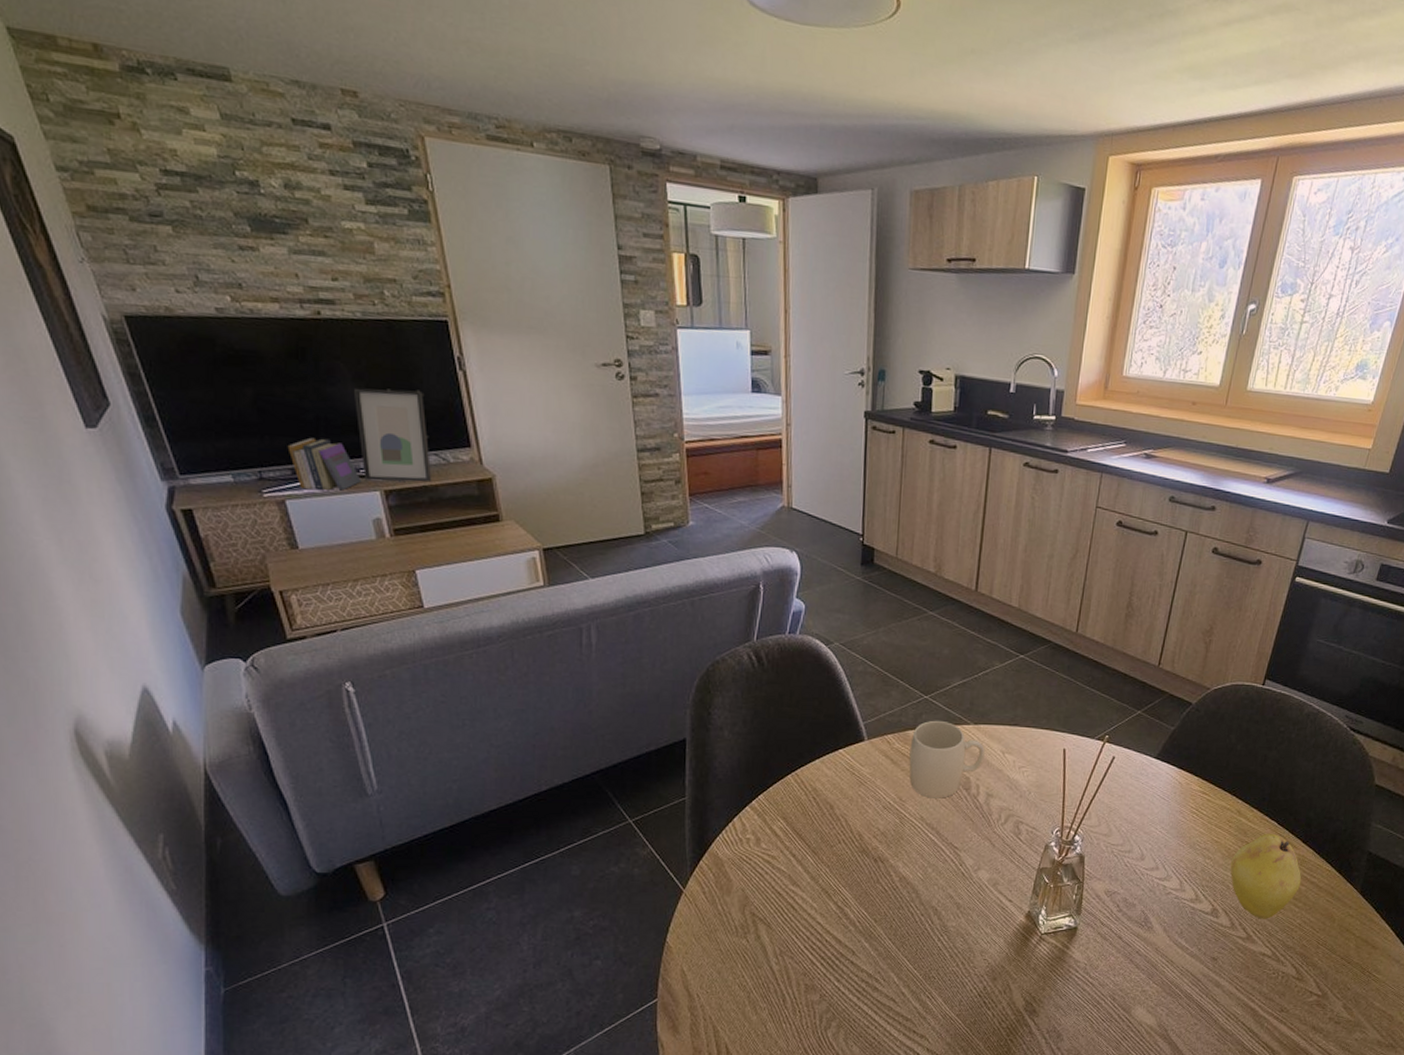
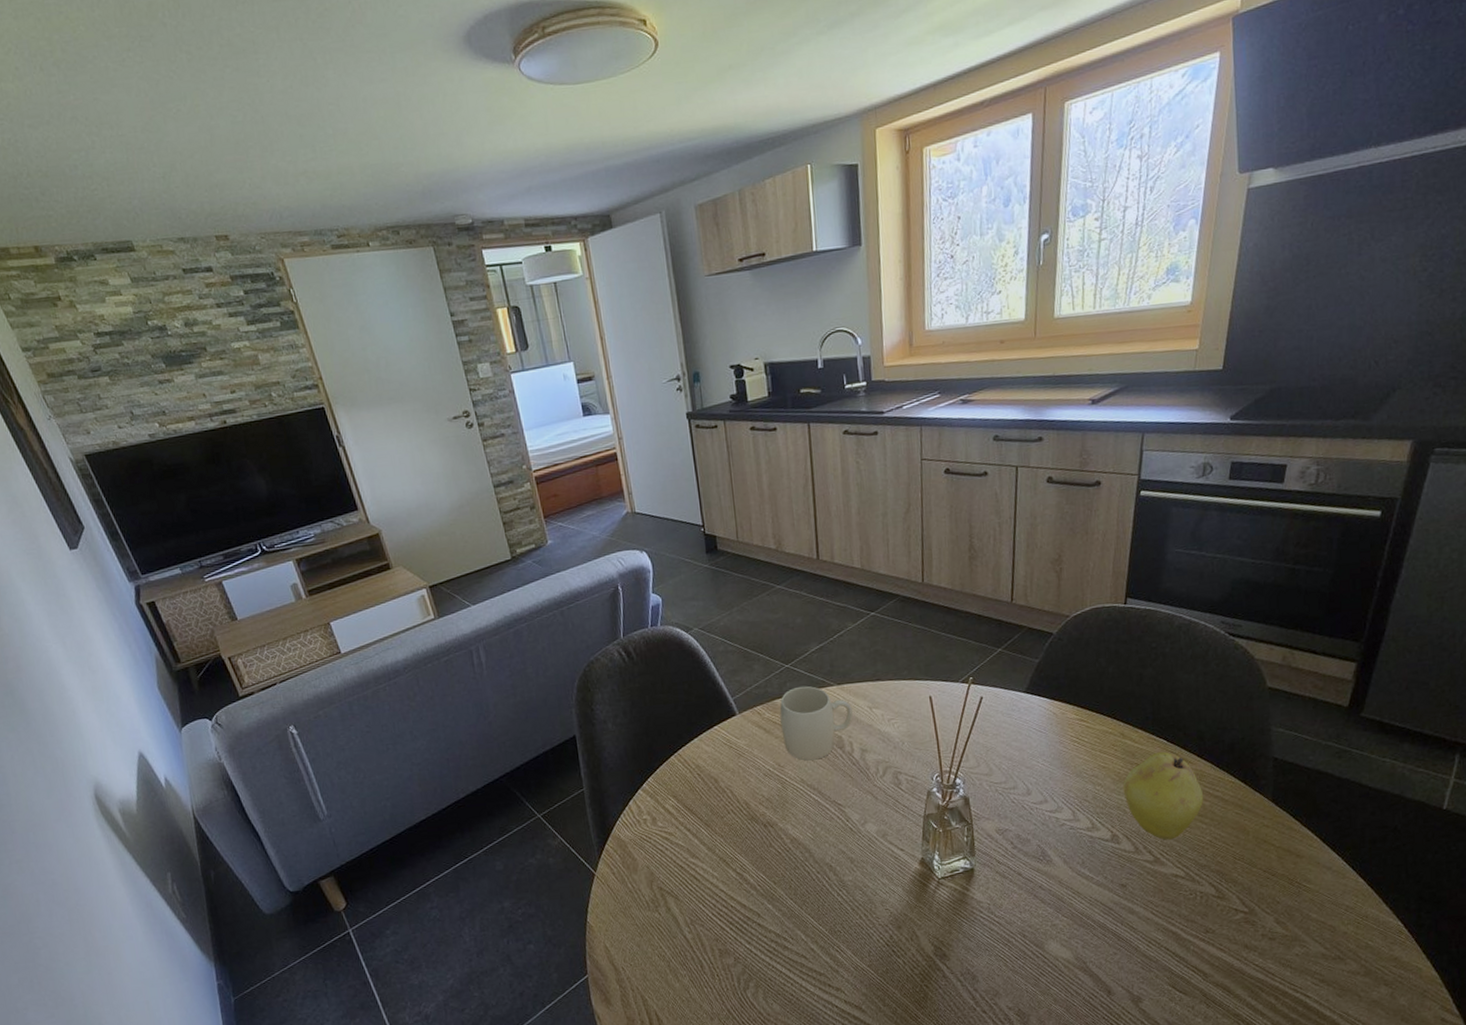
books: present [287,437,362,491] -> none [217,524,277,570]
picture frame: present [355,388,432,482] -> none [261,470,332,553]

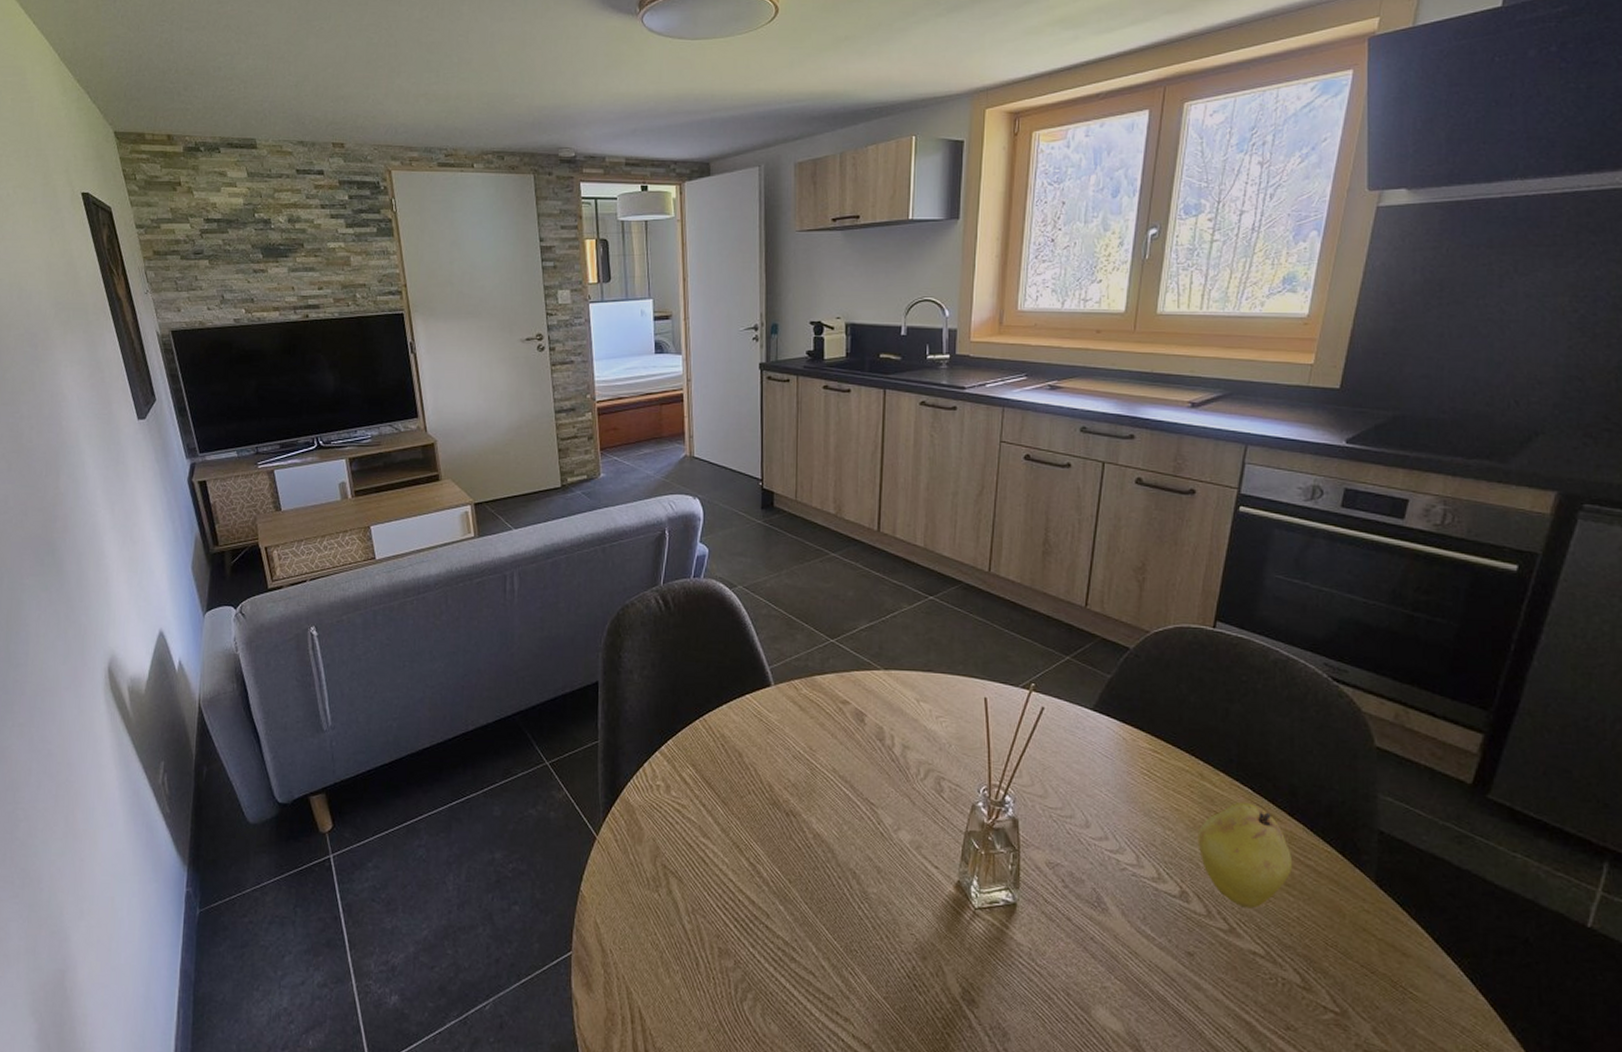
mug: present [779,686,853,761] -> none [818,665,898,749]

